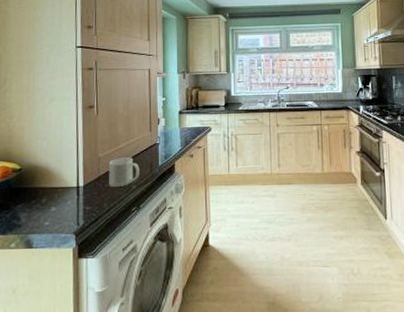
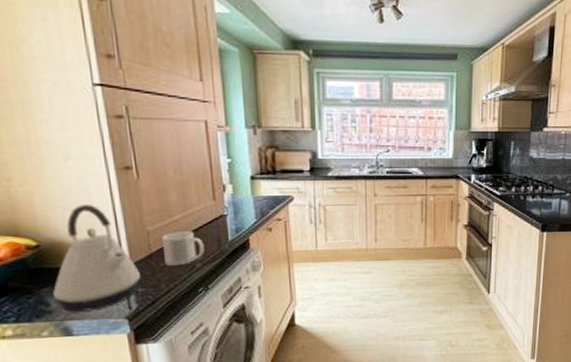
kettle: none [25,135,89,226] -> present [53,204,141,312]

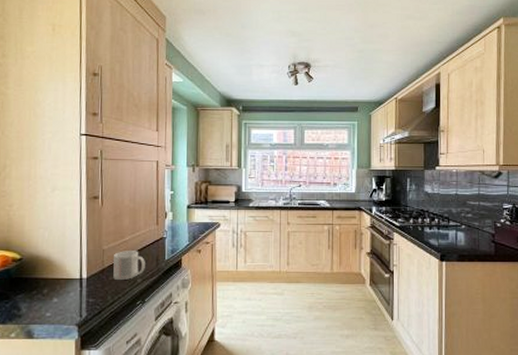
kettle: present [53,204,141,312] -> none [25,225,93,317]

